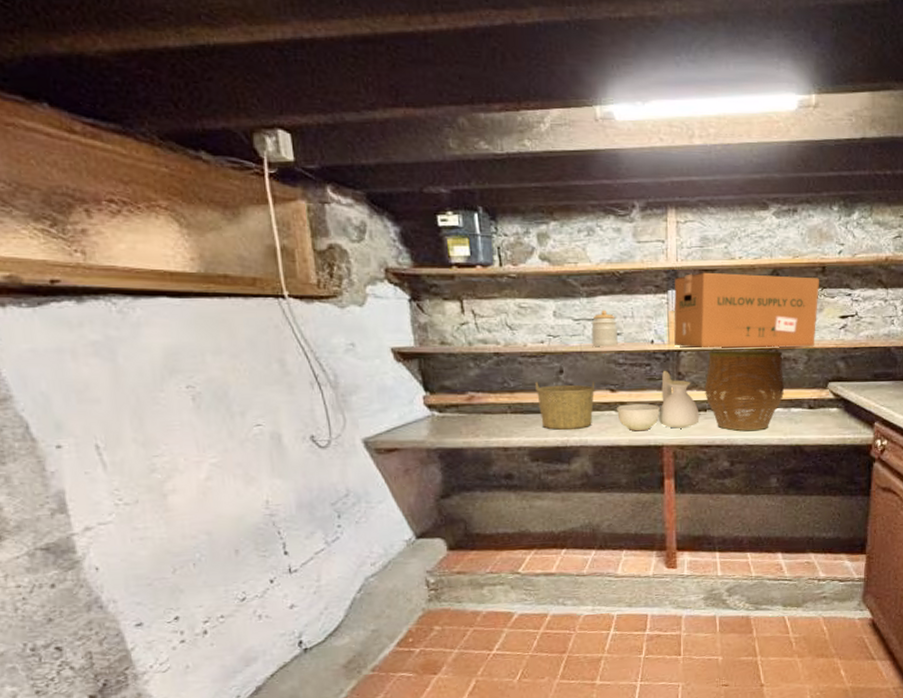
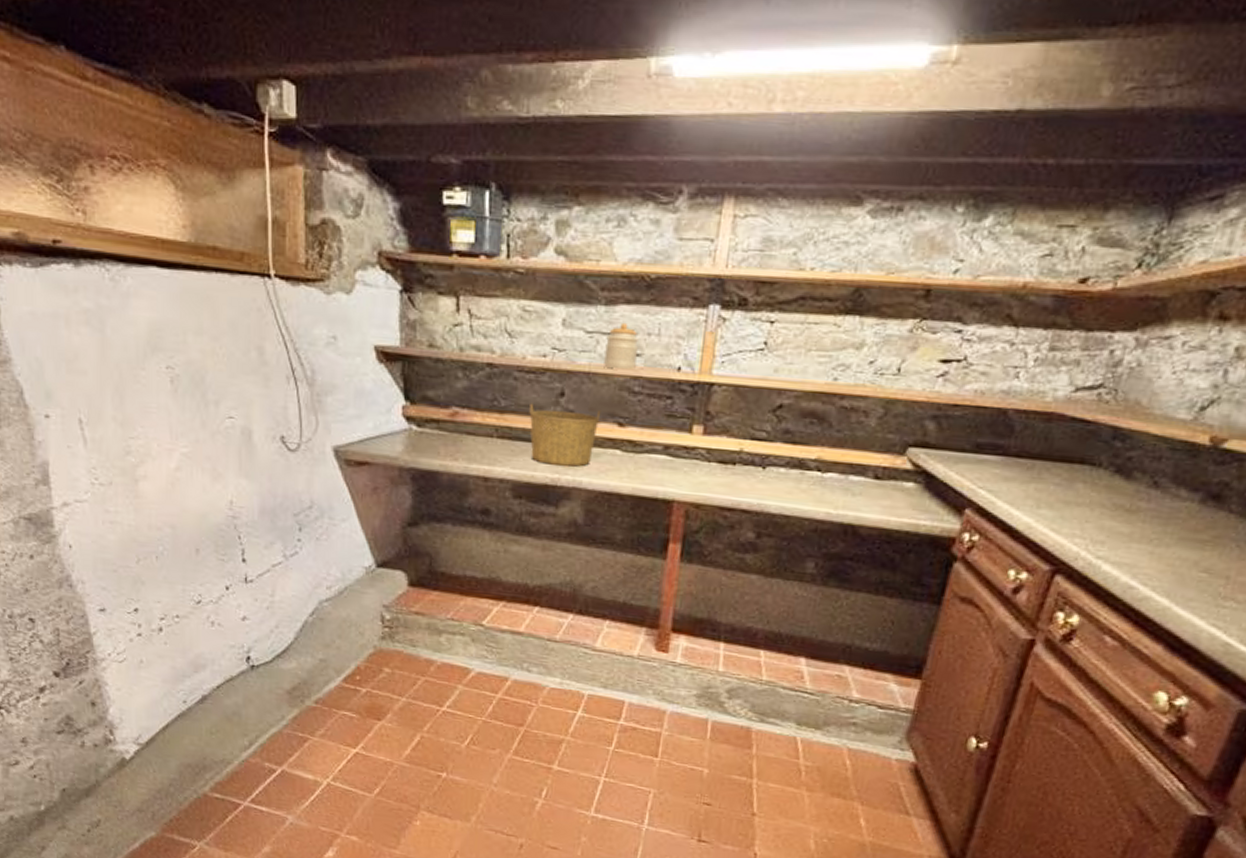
bowl: present [617,403,661,432] -> none [622,443,678,480]
ceramic jug: present [659,370,700,429] -> none [673,406,726,483]
box: present [674,272,820,349] -> none [707,284,920,398]
basket: present [705,347,785,432] -> none [737,385,851,499]

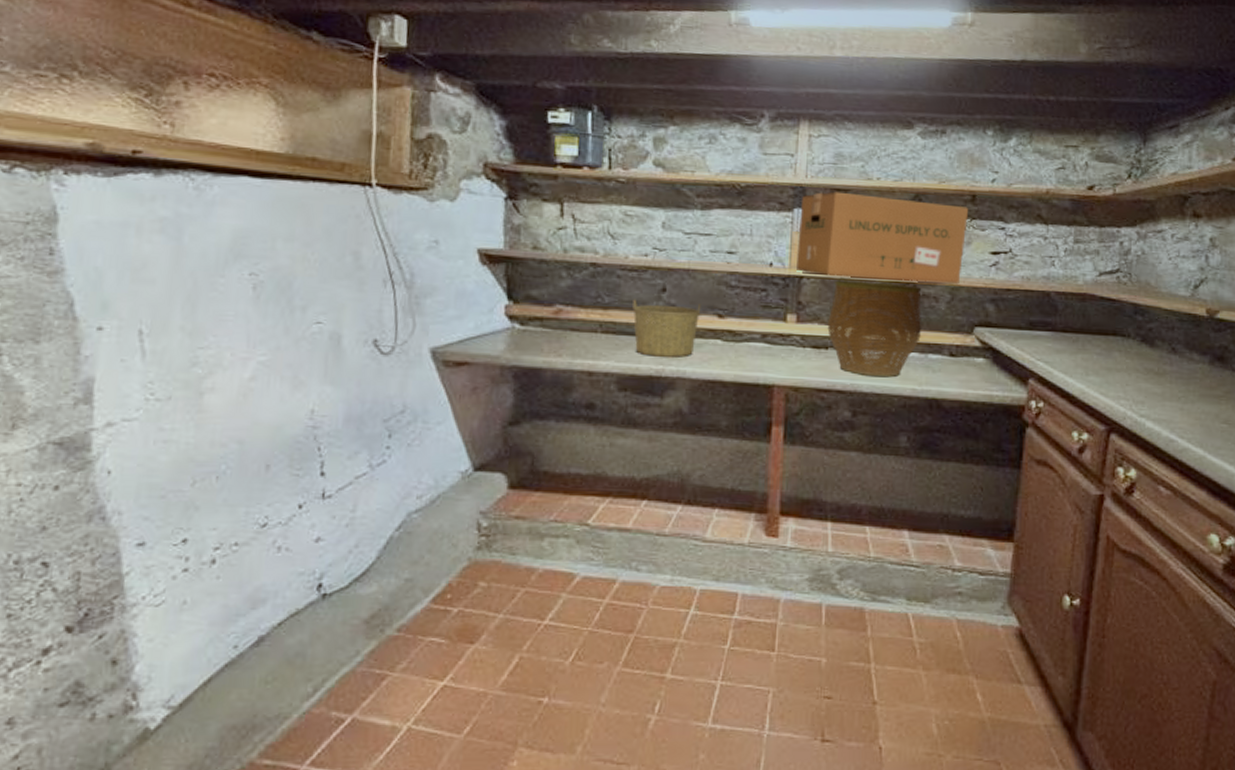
jar: present [604,322,638,371] -> none [702,224,733,267]
box: none [707,284,920,398] -> present [796,191,969,285]
basket: none [737,385,851,499] -> present [827,277,922,378]

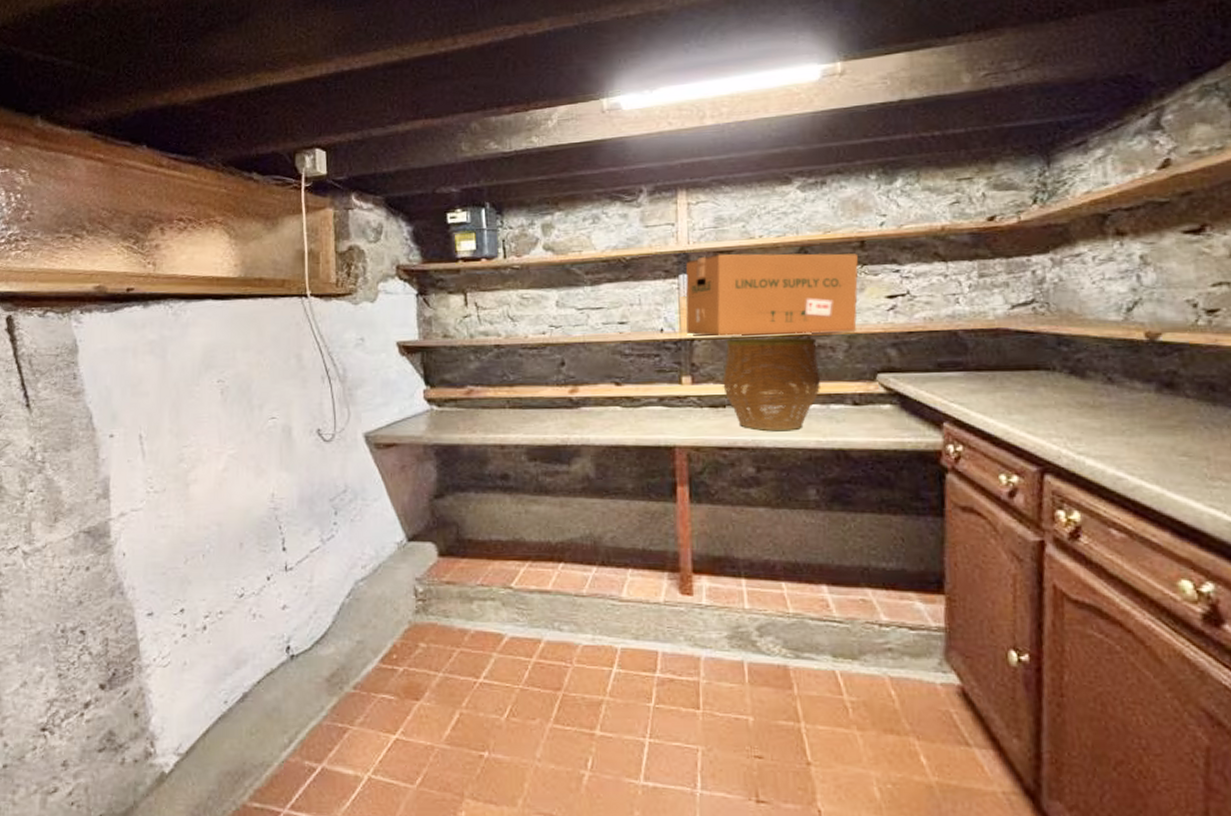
basket: present [632,299,702,358] -> none [535,373,599,427]

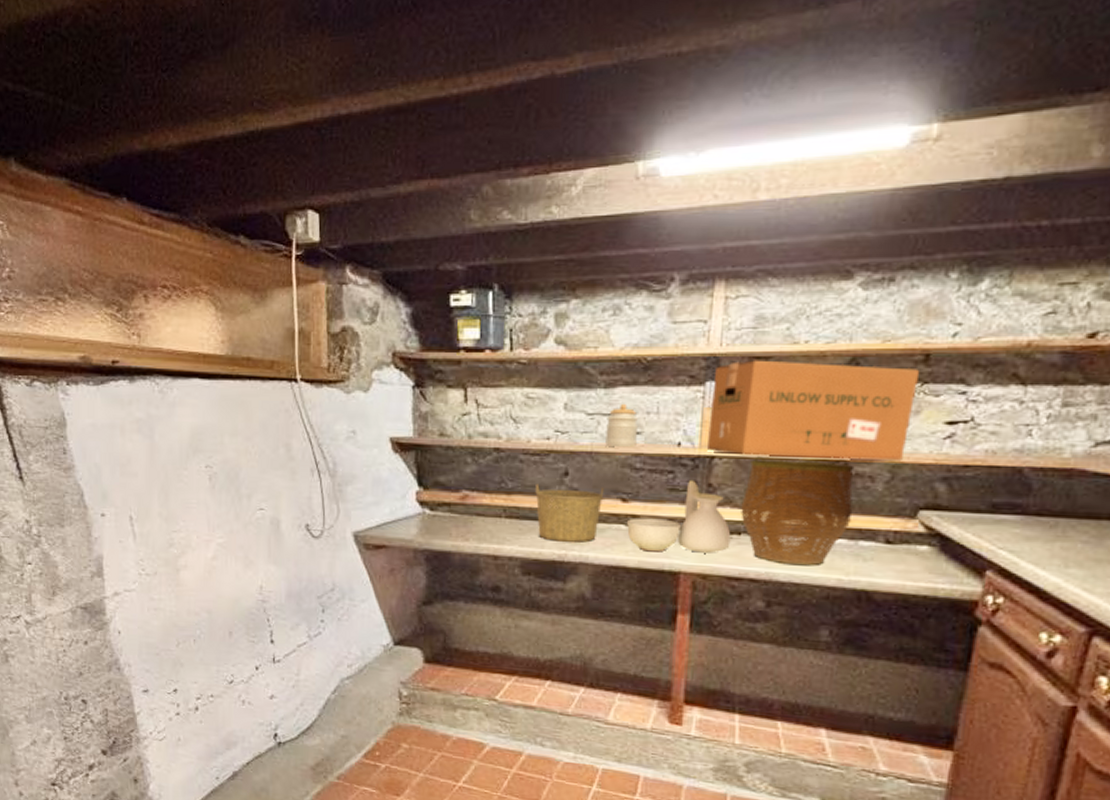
basket: none [535,373,599,427] -> present [535,483,605,543]
jar: none [595,297,624,337] -> present [605,403,638,448]
bowl: none [622,398,672,430] -> present [627,517,682,552]
ceramic jug: none [669,361,718,427] -> present [678,479,731,553]

